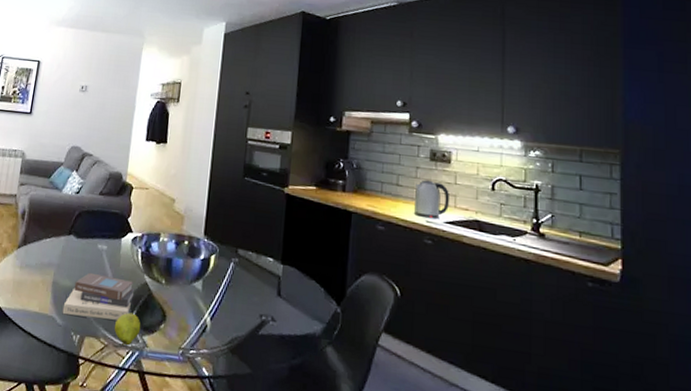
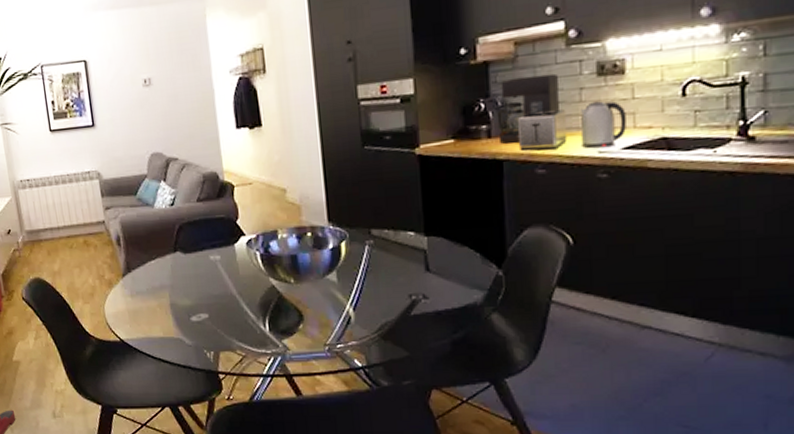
books: present [62,272,135,320] -> none [188,286,263,335]
fruit: present [112,312,141,348] -> none [248,319,278,356]
coffee maker: none [352,148,401,200] -> present [497,73,559,144]
toaster: none [365,177,405,213] -> present [517,109,567,152]

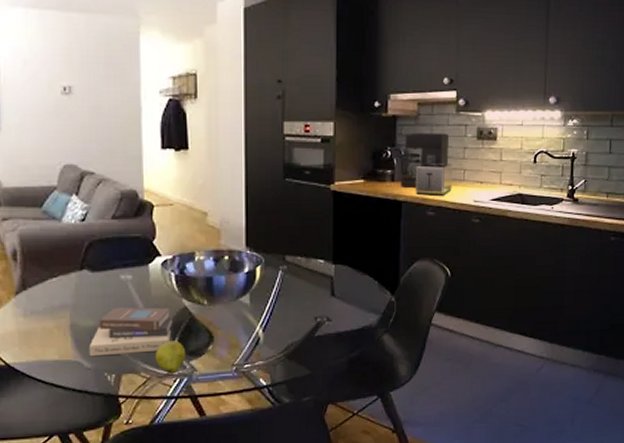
books: none [188,286,263,335] -> present [88,307,174,357]
fruit: none [248,319,278,356] -> present [154,340,186,378]
kettle: present [581,101,626,149] -> none [463,160,495,198]

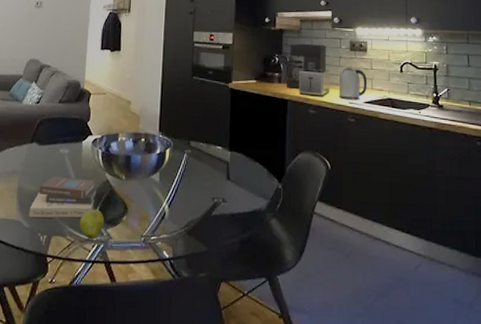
kettle: none [463,160,495,198] -> present [339,67,367,101]

